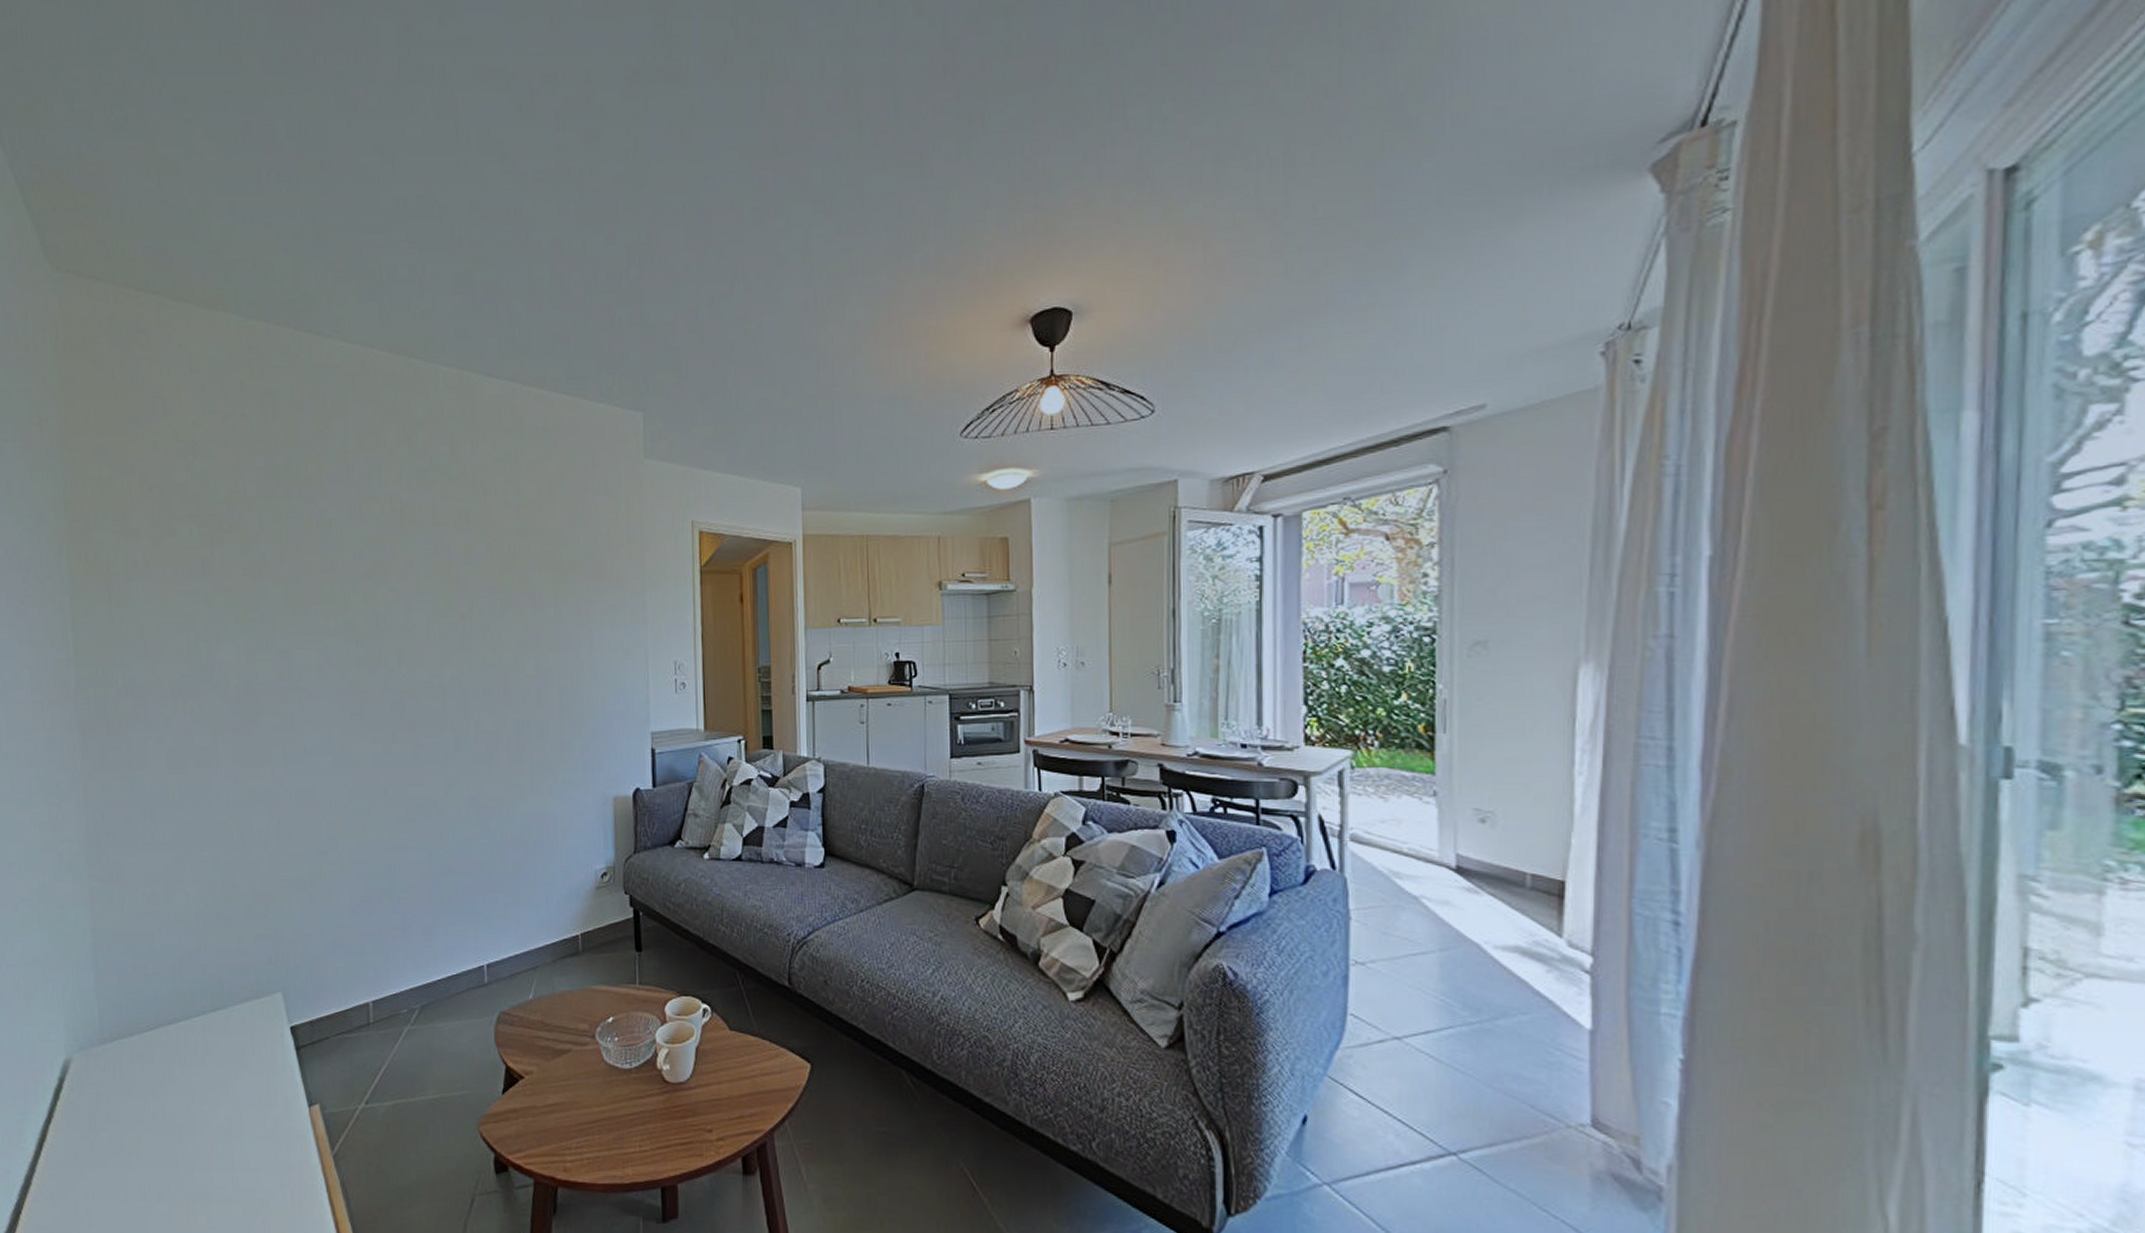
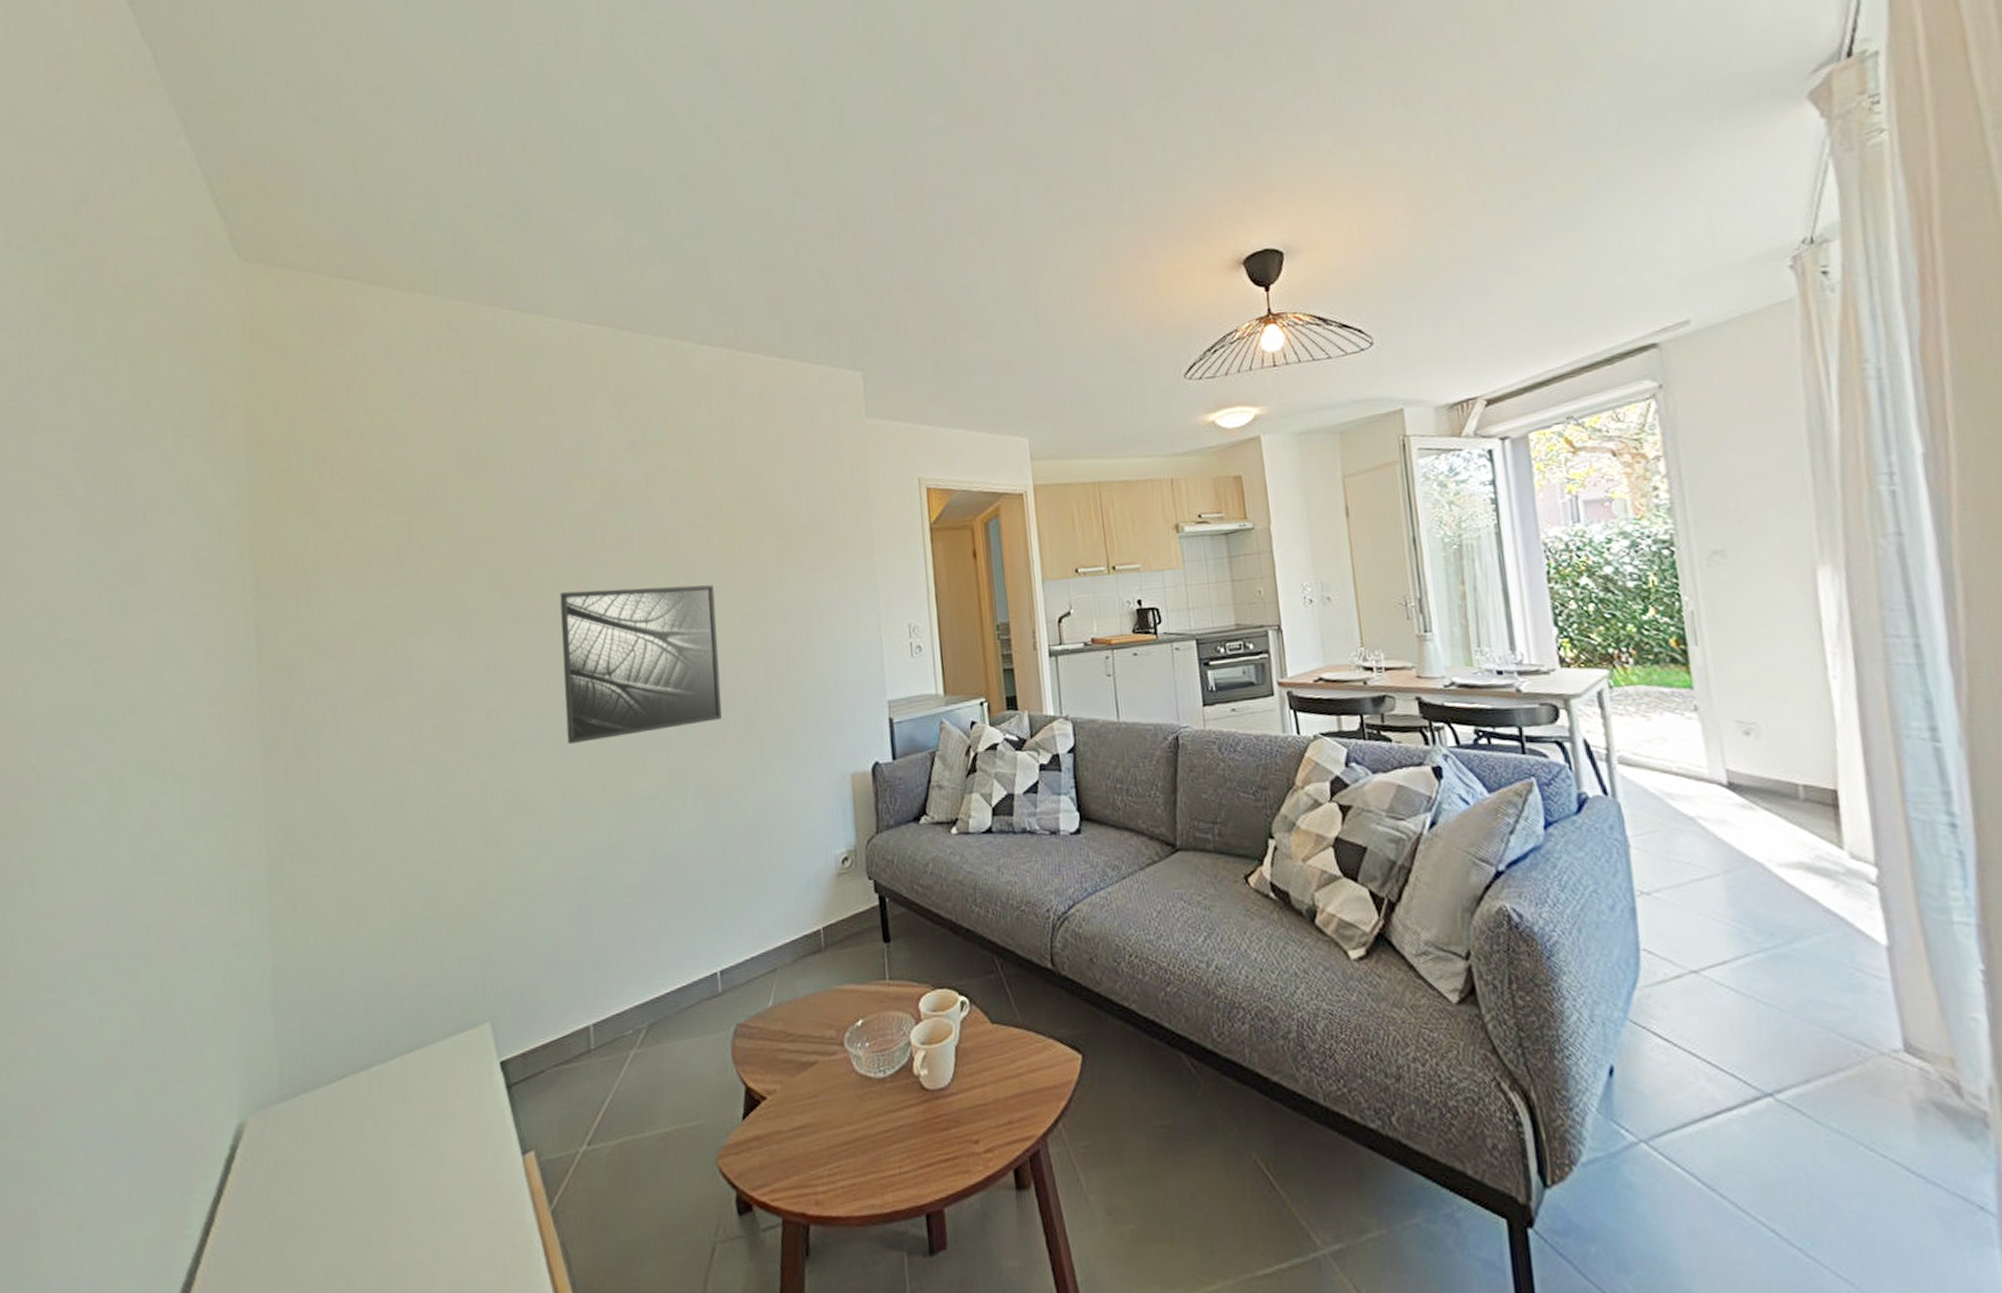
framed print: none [349,610,497,751] -> present [560,584,723,744]

